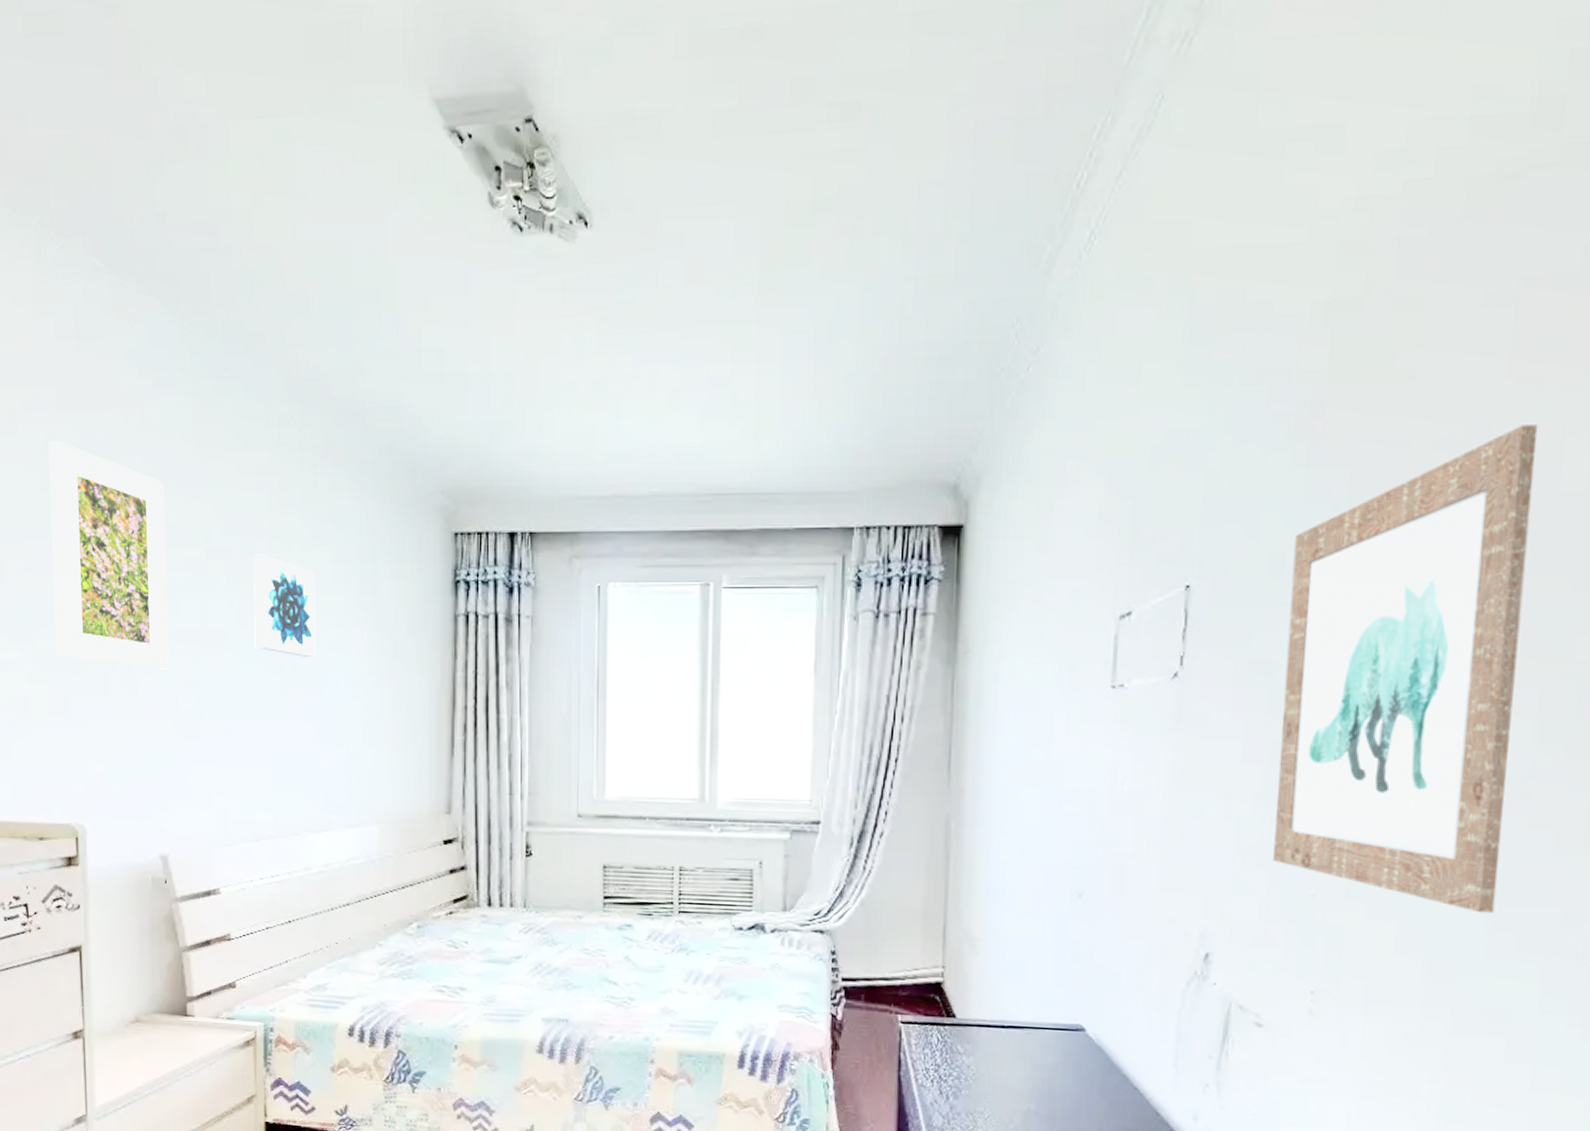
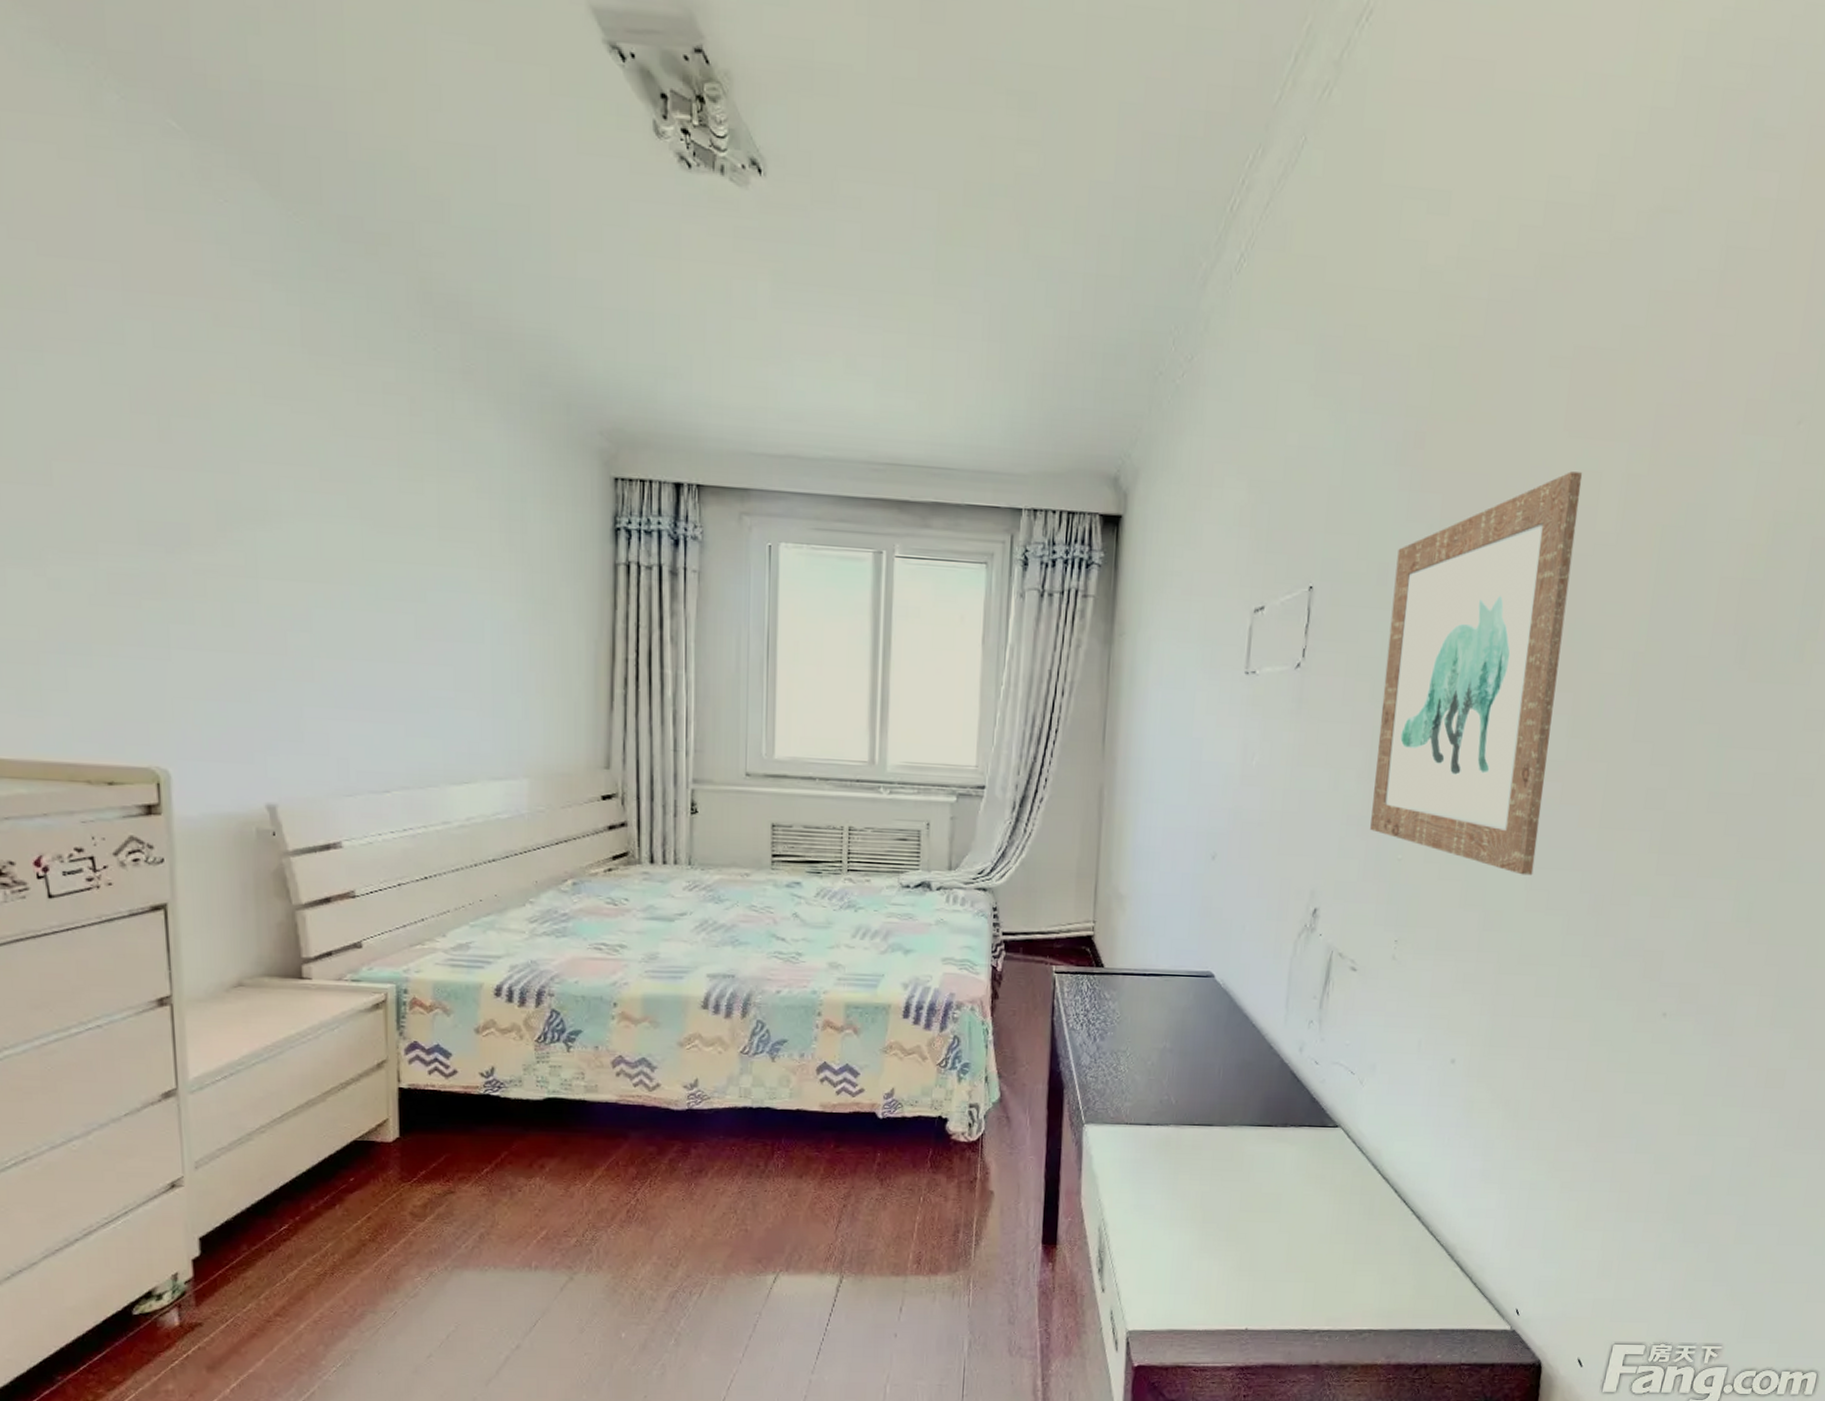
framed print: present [48,441,170,670] -> none [110,326,276,601]
wall art: present [253,554,316,658] -> none [378,481,455,599]

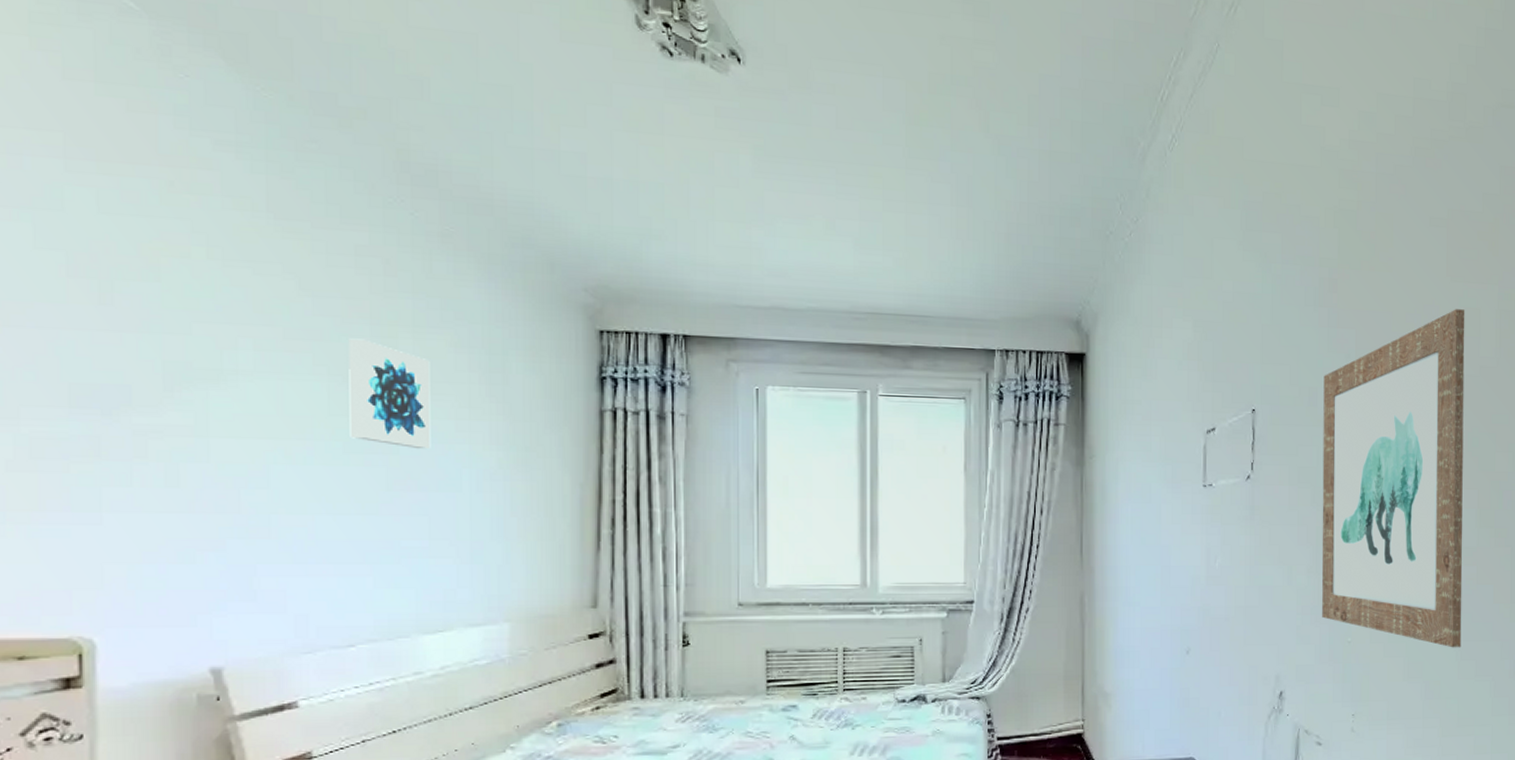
wall art: none [378,481,455,599] -> present [348,338,431,450]

